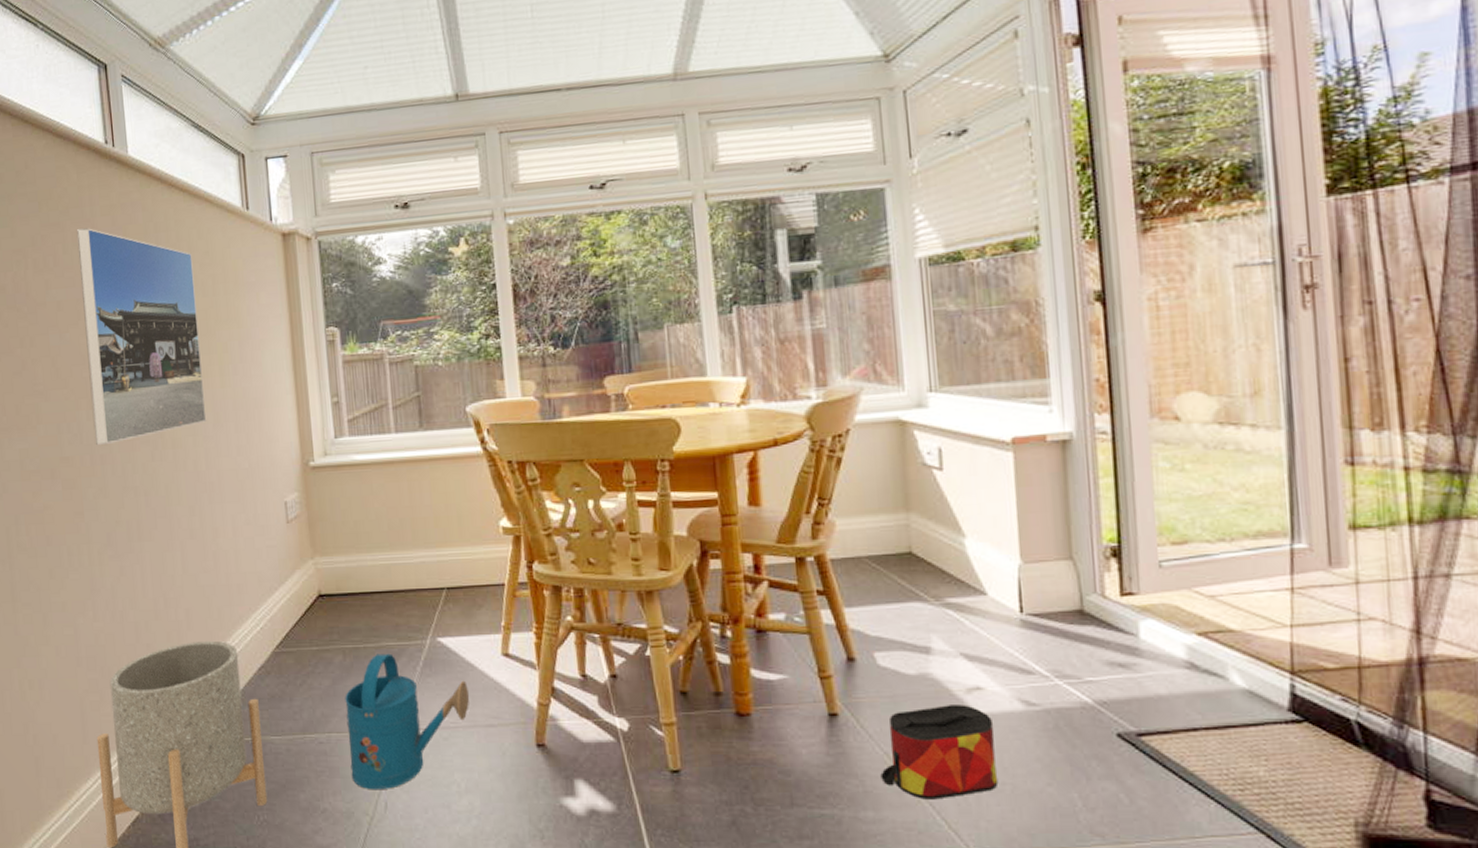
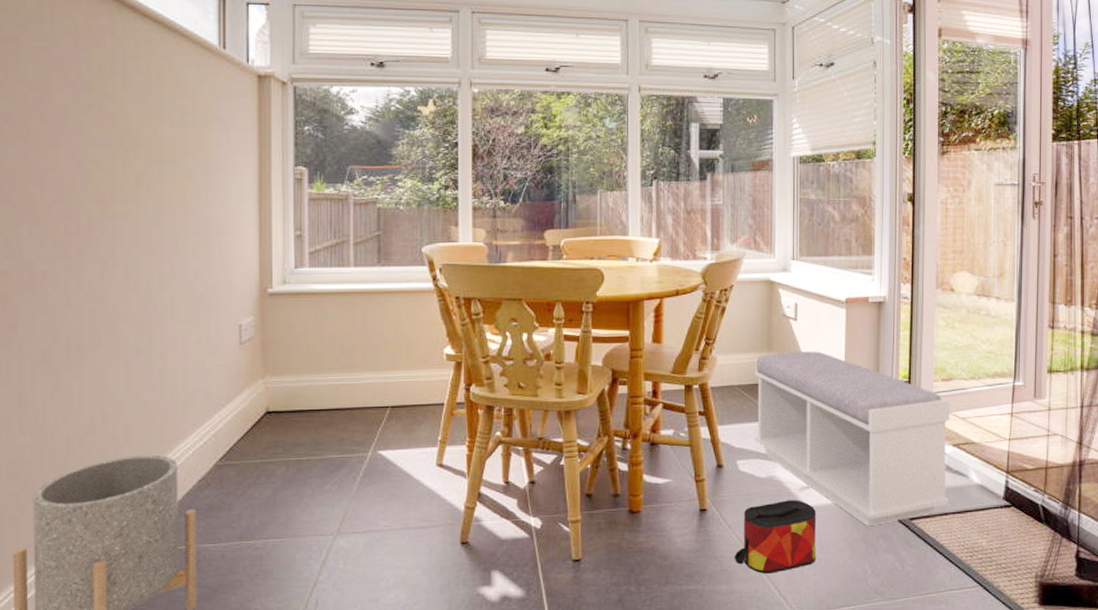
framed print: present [76,228,207,446] -> none [33,45,164,262]
watering can: present [345,653,470,790] -> none [285,465,404,590]
bench: none [888,509,1197,744] -> present [755,351,950,527]

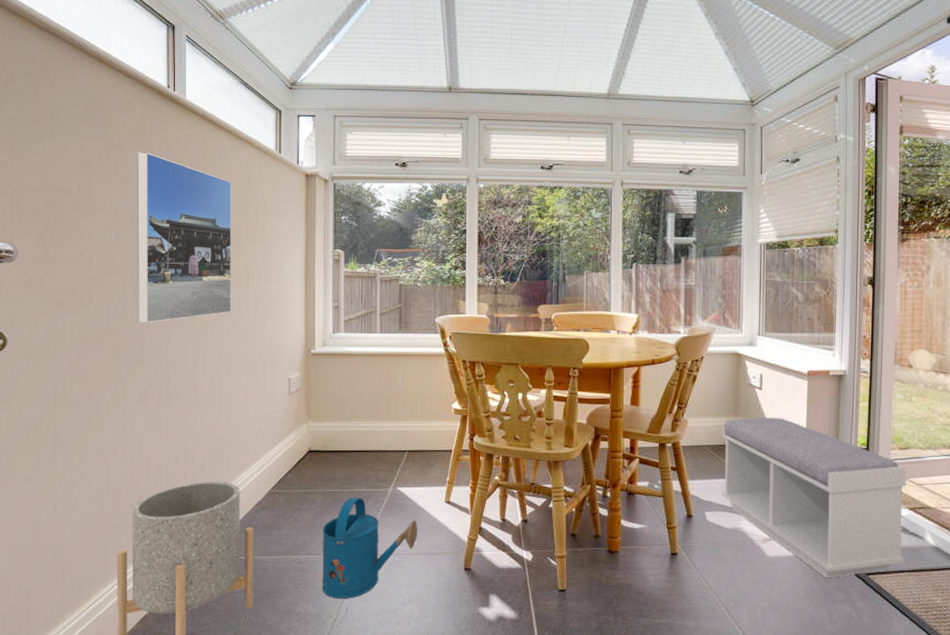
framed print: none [33,45,164,262] -> present [136,152,232,324]
watering can: none [285,465,404,590] -> present [322,497,418,599]
bag: present [734,500,817,574] -> none [701,550,777,614]

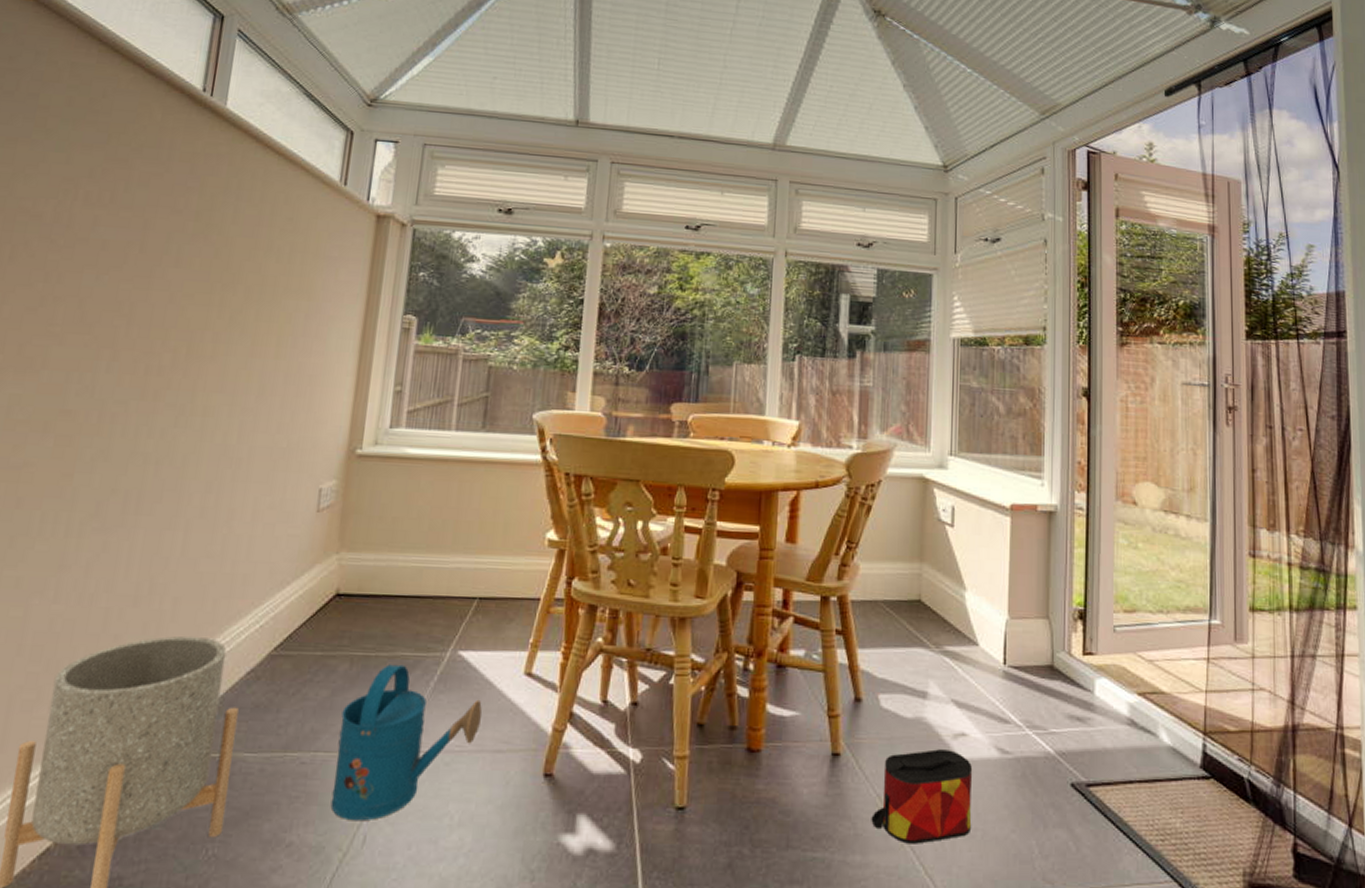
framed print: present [136,152,232,324] -> none [108,170,274,403]
bag: none [701,550,777,614] -> present [871,749,972,844]
bench: present [721,417,906,579] -> none [900,564,1134,792]

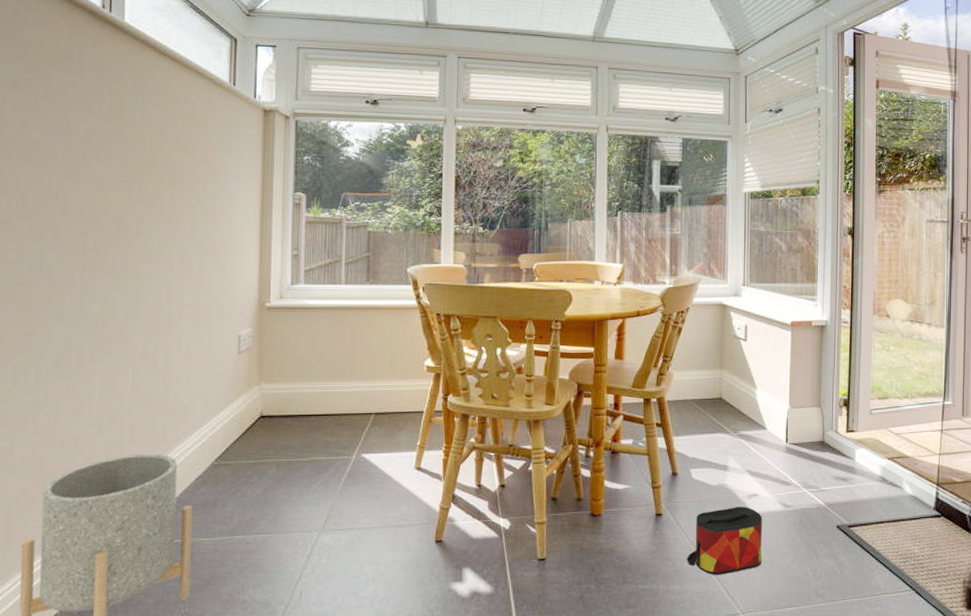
watering can: present [330,664,483,821] -> none [272,466,385,583]

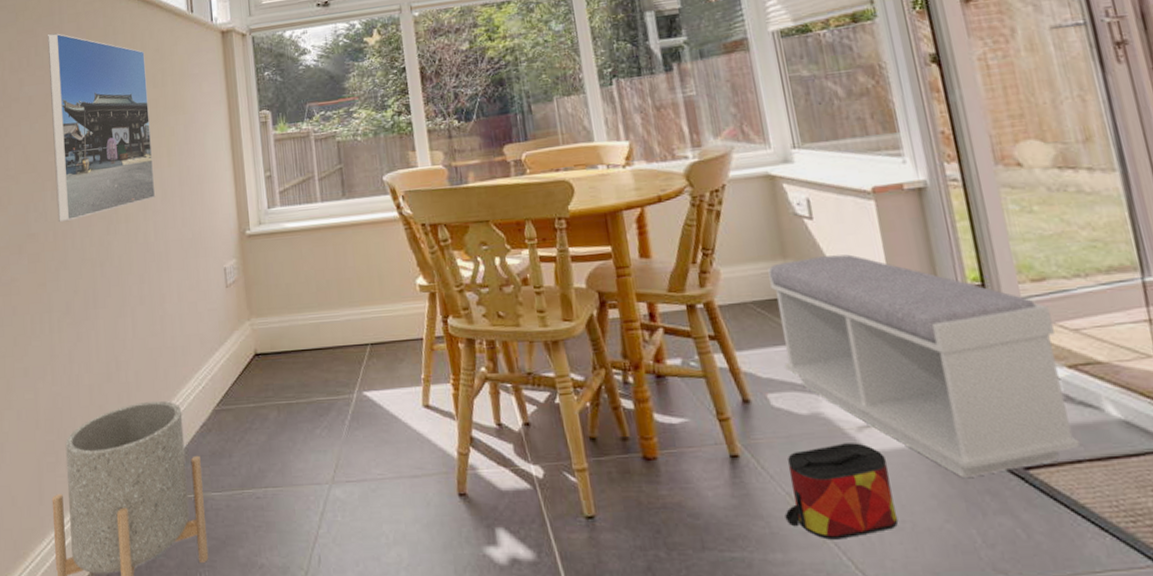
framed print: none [56,79,176,275] -> present [47,33,156,223]
bench: none [707,370,885,533] -> present [768,254,1080,479]

